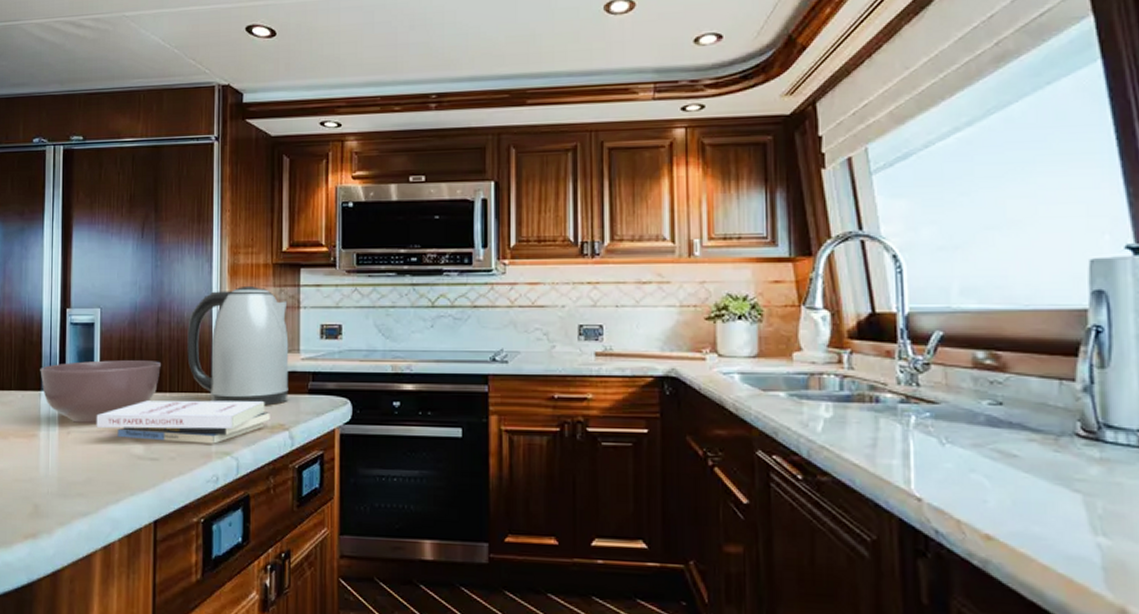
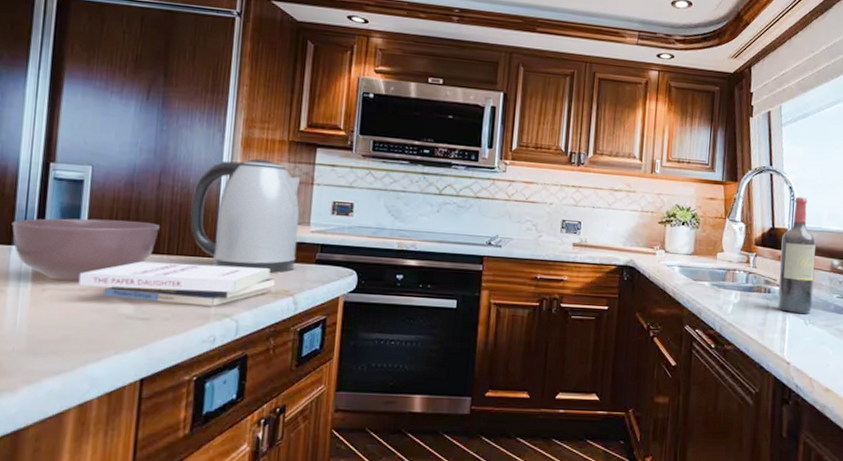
wine bottle: none [889,267,948,430] -> present [777,196,816,314]

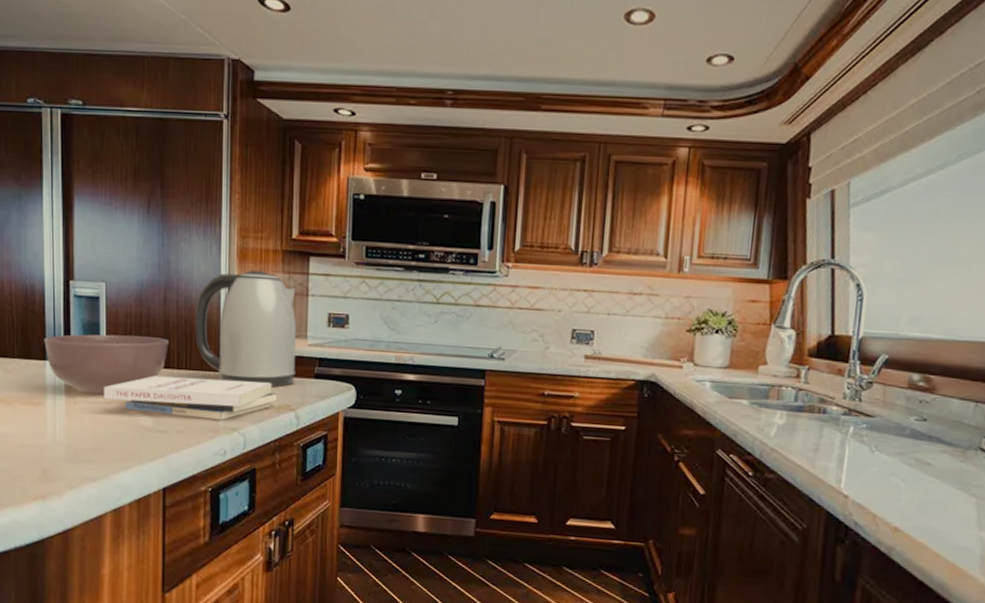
wine bottle: present [777,196,816,314] -> none [835,296,890,440]

